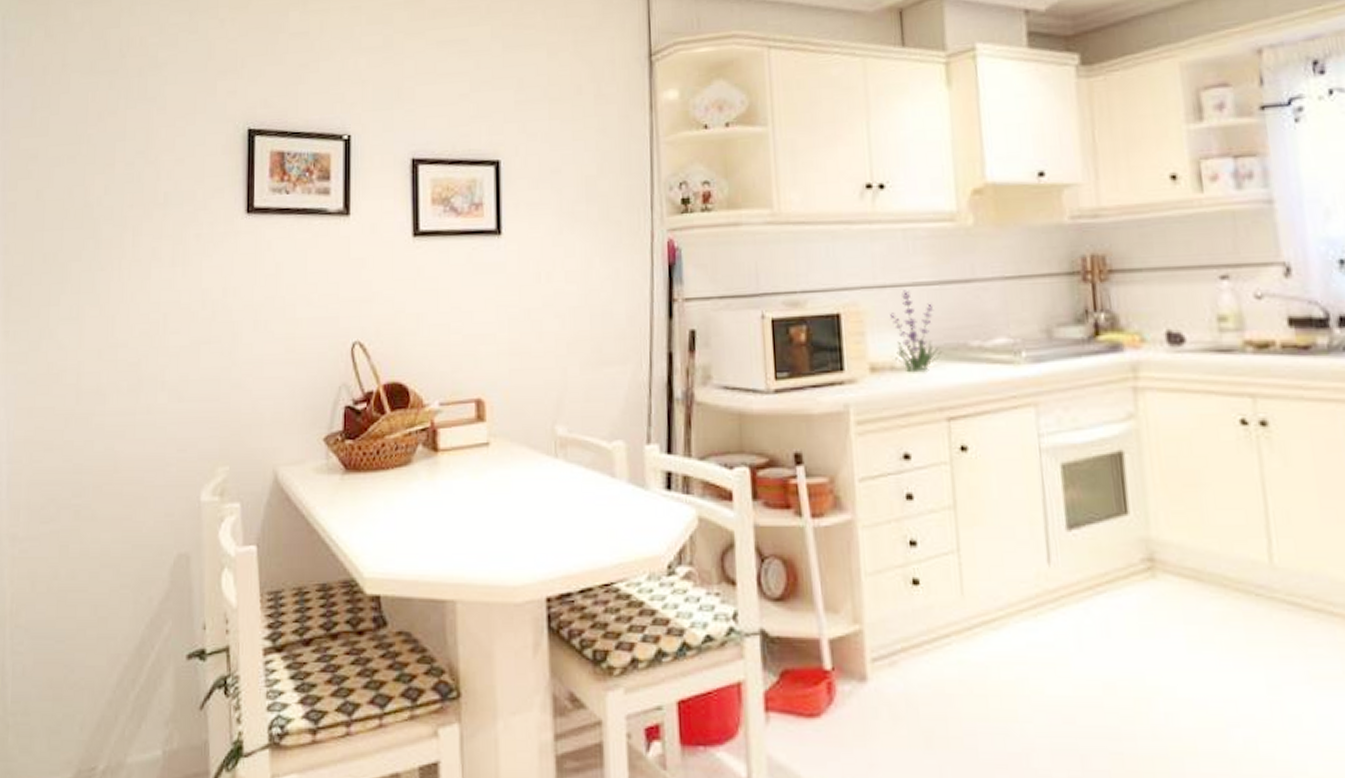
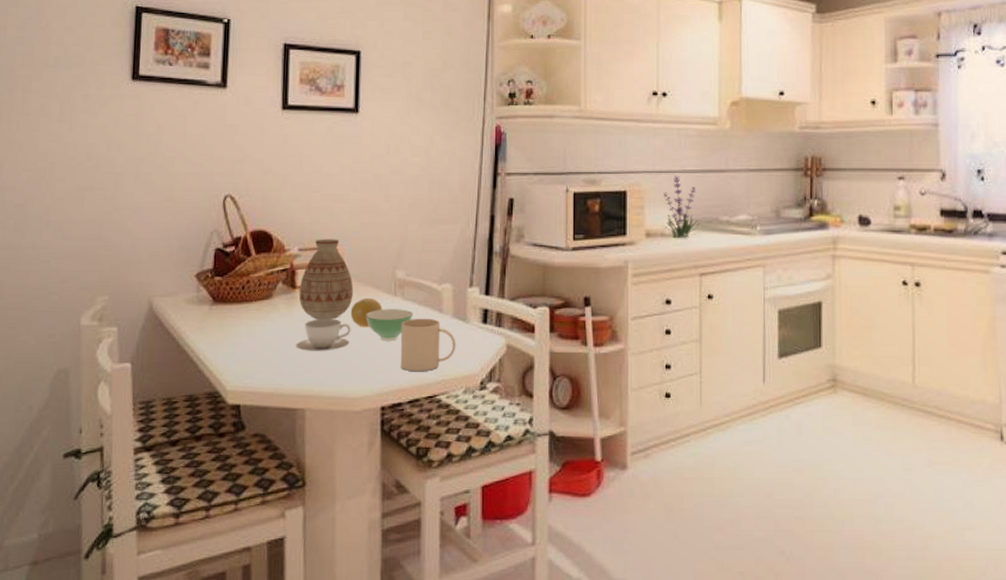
teacup: none [441,488,505,530] -> present [296,318,351,353]
vase: none [442,389,506,489] -> present [299,239,354,320]
fruit: none [503,460,542,497] -> present [350,297,383,326]
bowl: none [521,474,580,515] -> present [365,309,413,342]
mug: none [565,484,635,553] -> present [400,318,456,372]

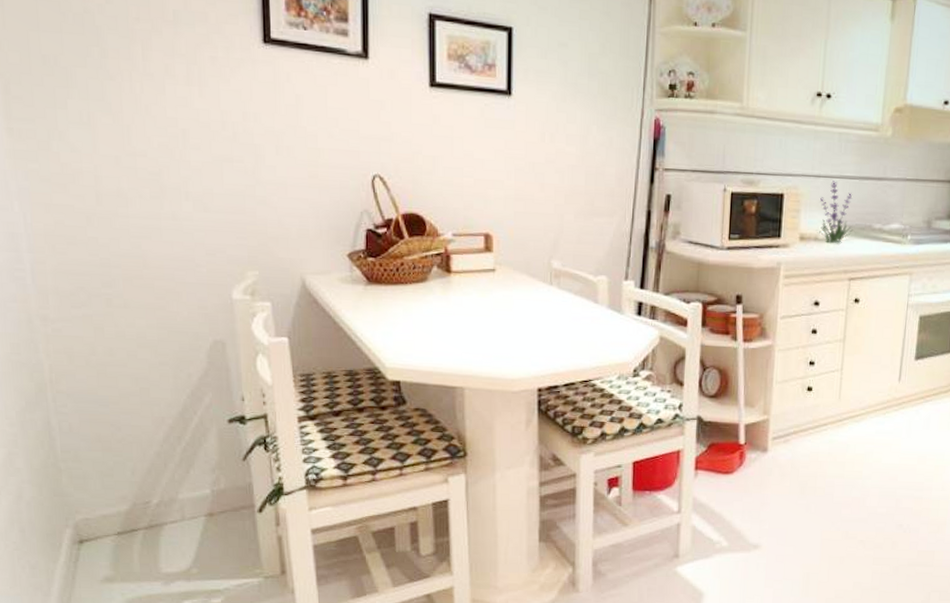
teacup: present [296,318,351,353] -> none [453,303,507,336]
vase: present [299,239,354,320] -> none [454,225,509,305]
fruit: present [350,297,383,326] -> none [506,285,539,313]
bowl: present [365,309,413,342] -> none [521,297,569,329]
mug: present [400,318,456,372] -> none [556,307,611,358]

